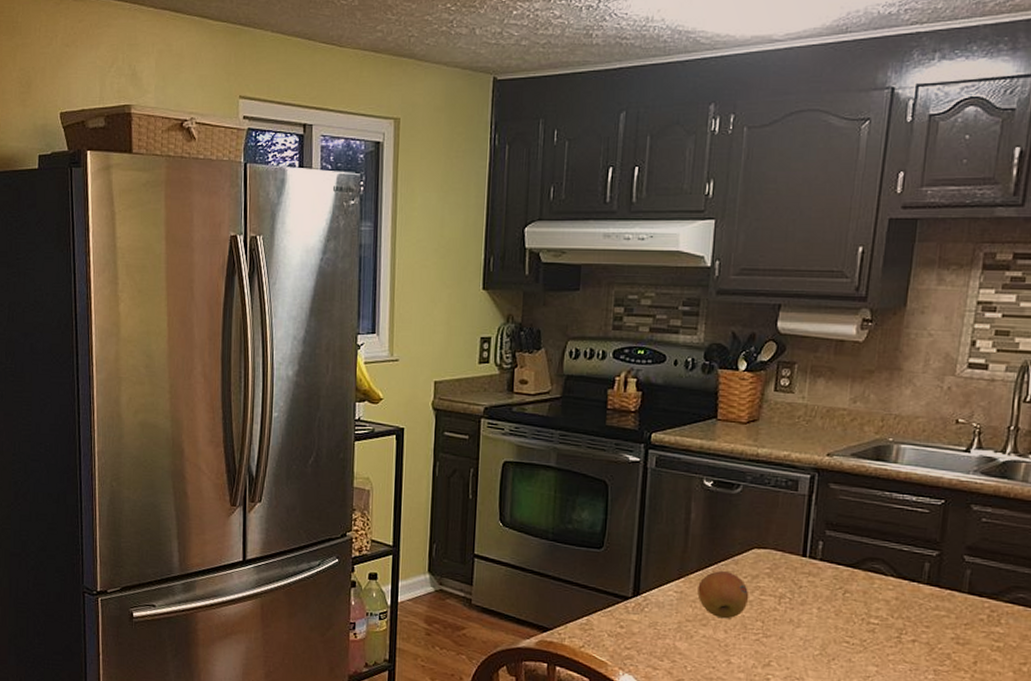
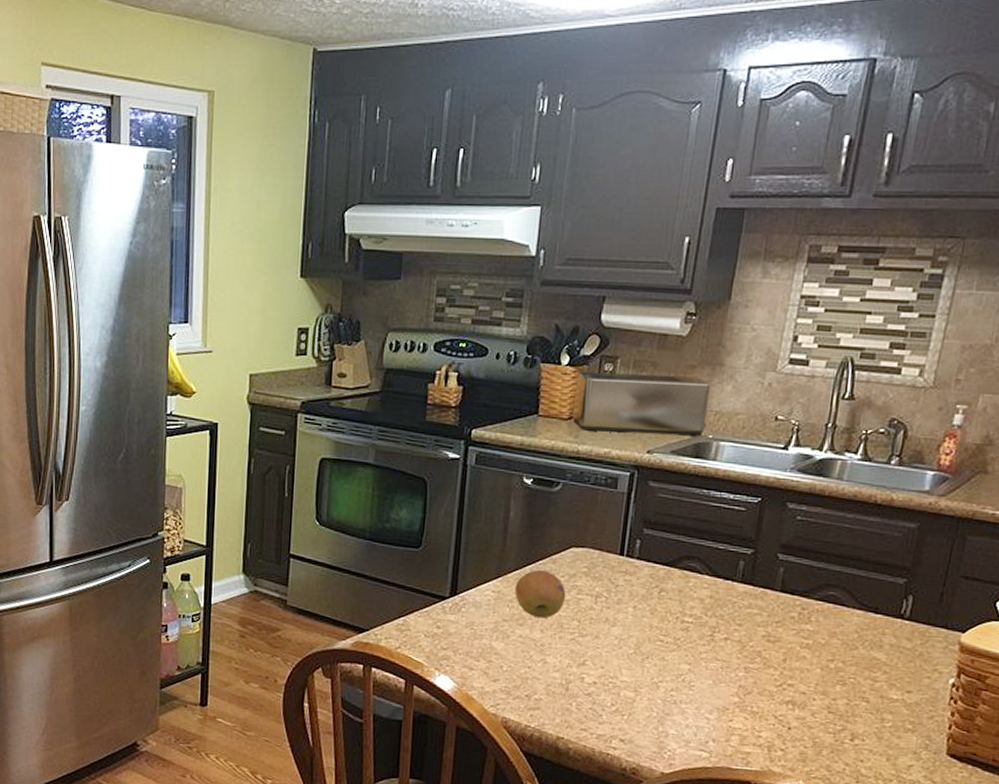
toaster: none [751,376,891,440] -> present [573,371,712,437]

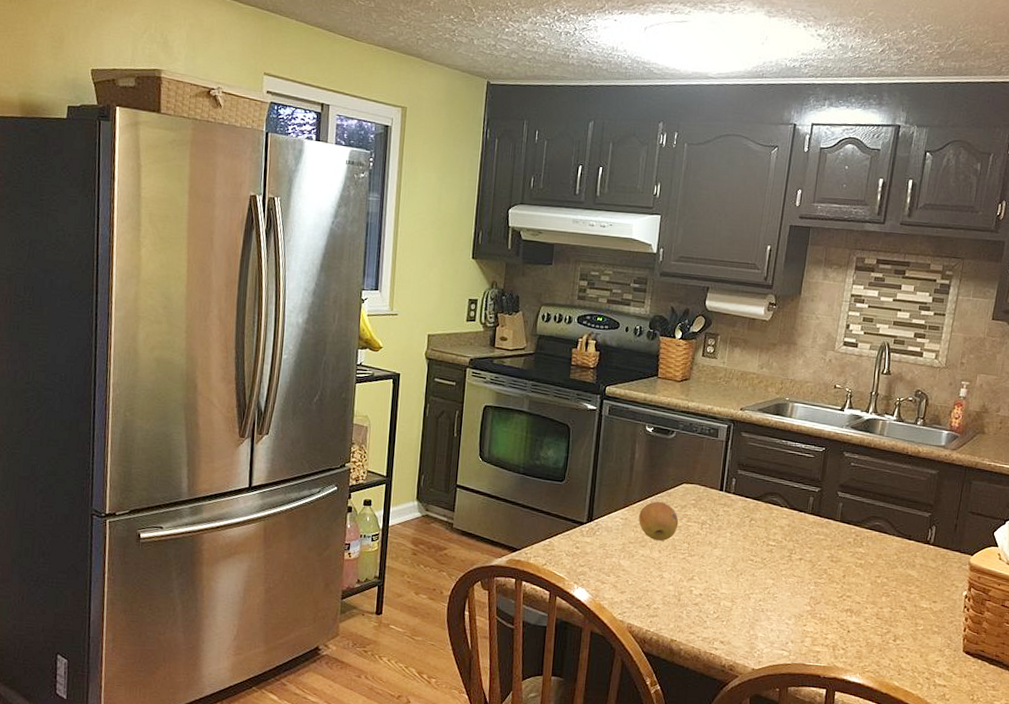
toaster: present [573,371,712,437] -> none [684,344,788,399]

